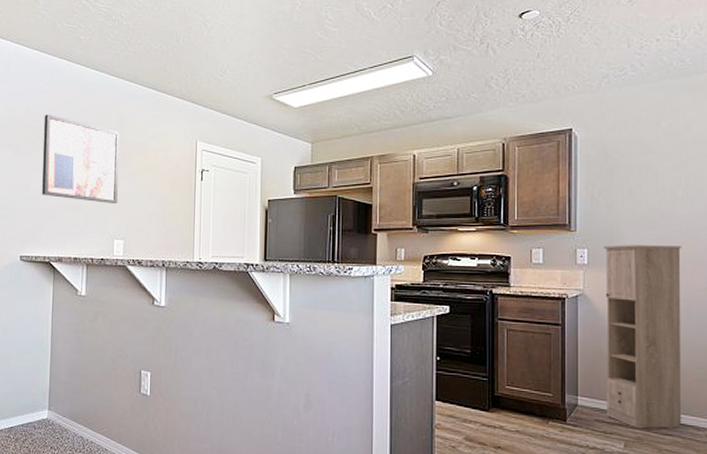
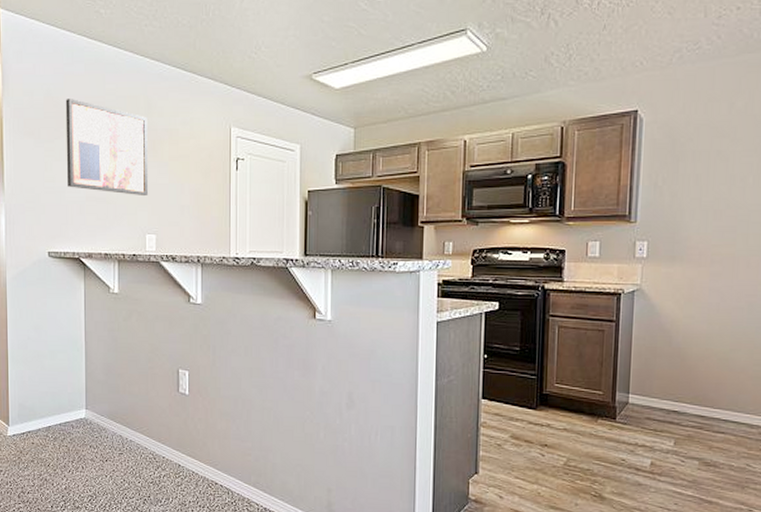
storage cabinet: present [603,245,682,429] -> none [658,237,749,427]

